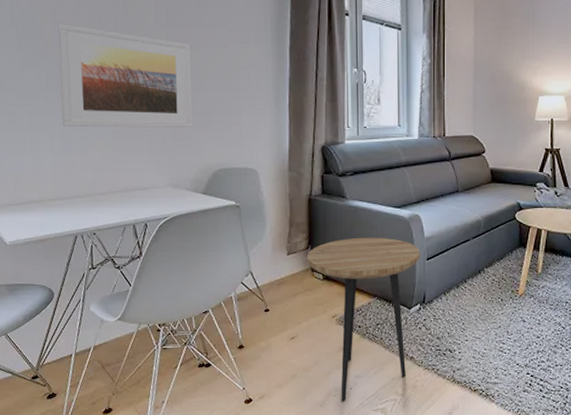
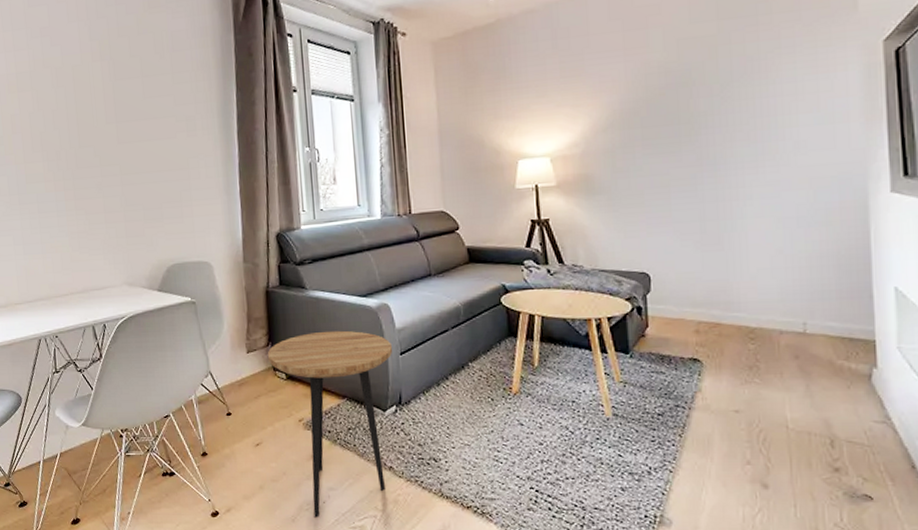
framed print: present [57,23,193,128] -> none [16,128,145,230]

